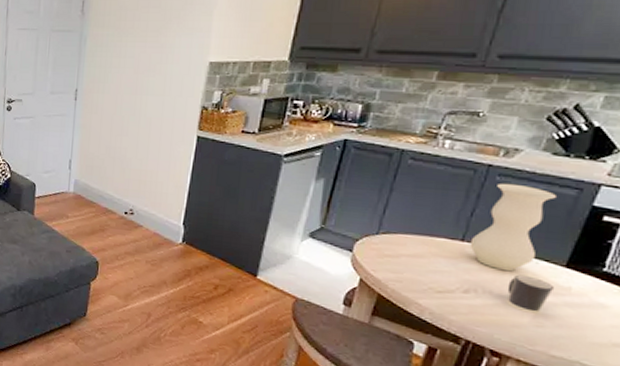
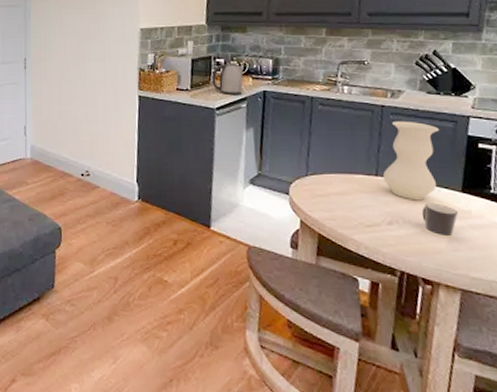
kettle: none [284,106,325,143] -> present [211,63,243,96]

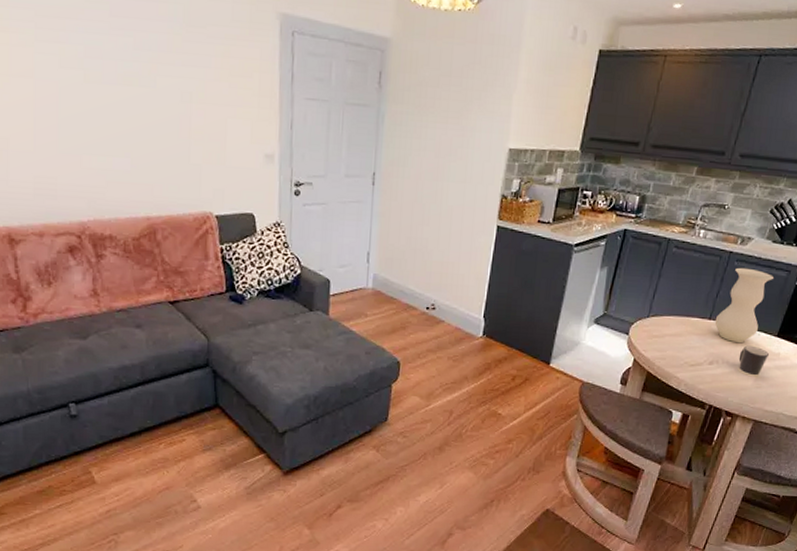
kettle: present [211,63,243,96] -> none [575,196,609,233]

